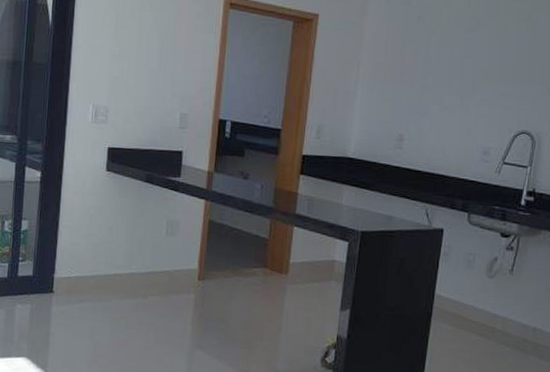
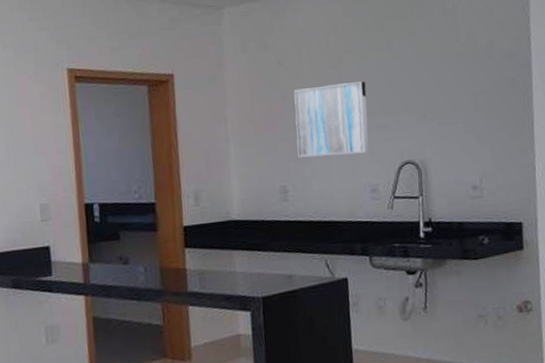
wall art: none [420,46,498,117] -> present [294,81,370,158]

